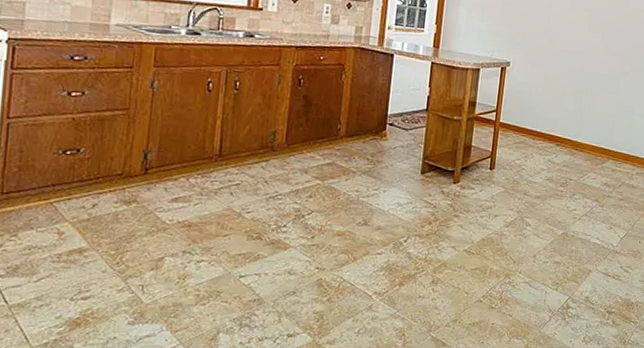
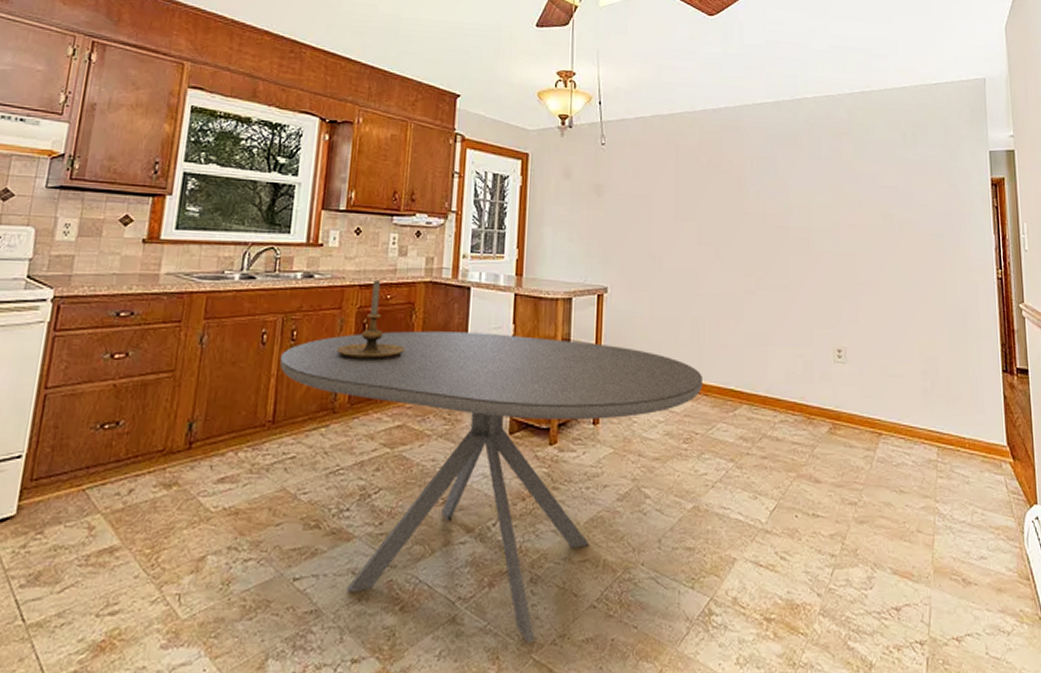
dining table: none [224,87,581,325] -> present [279,330,704,643]
candle holder: none [274,43,335,109] -> present [336,280,405,359]

